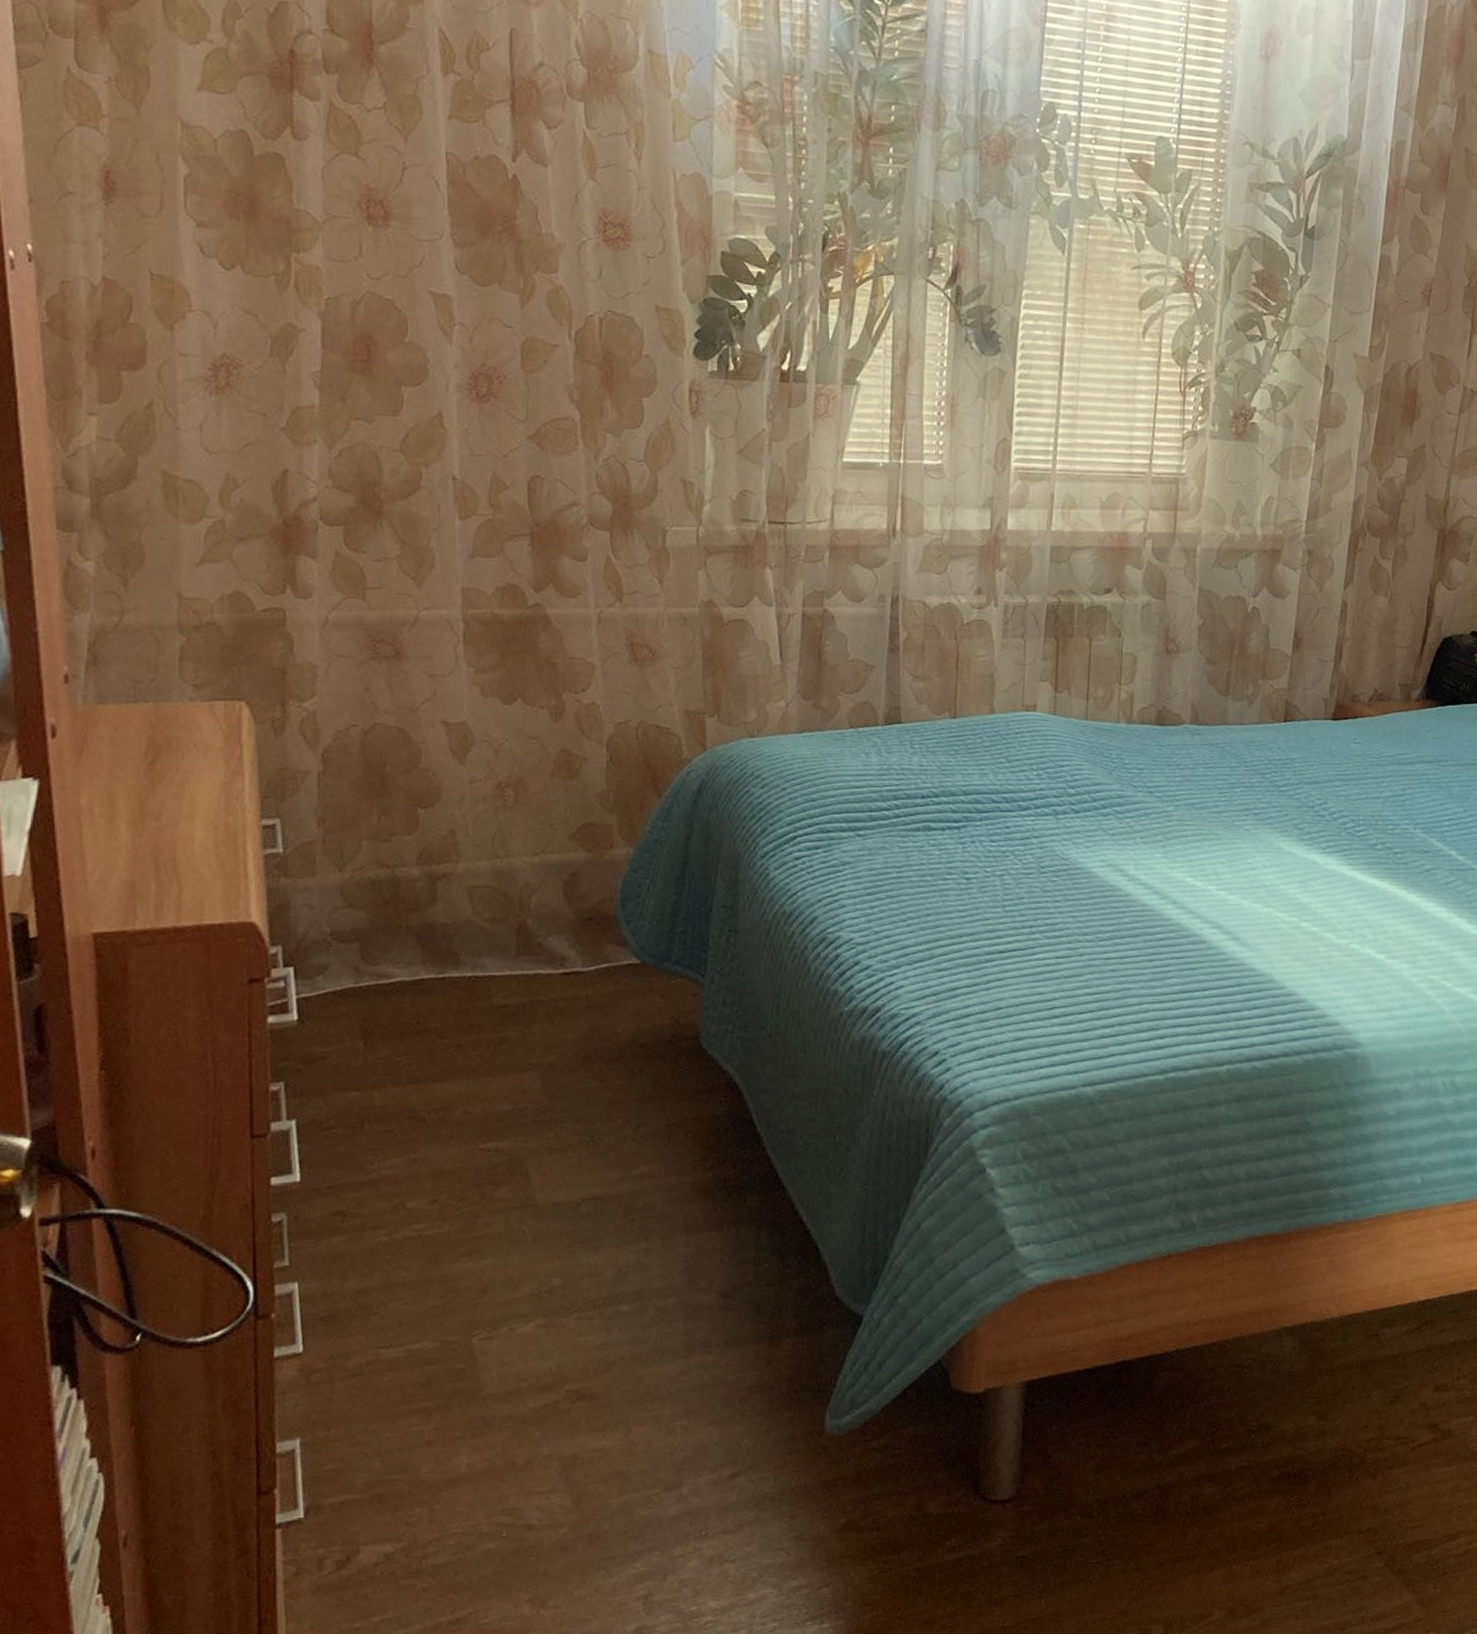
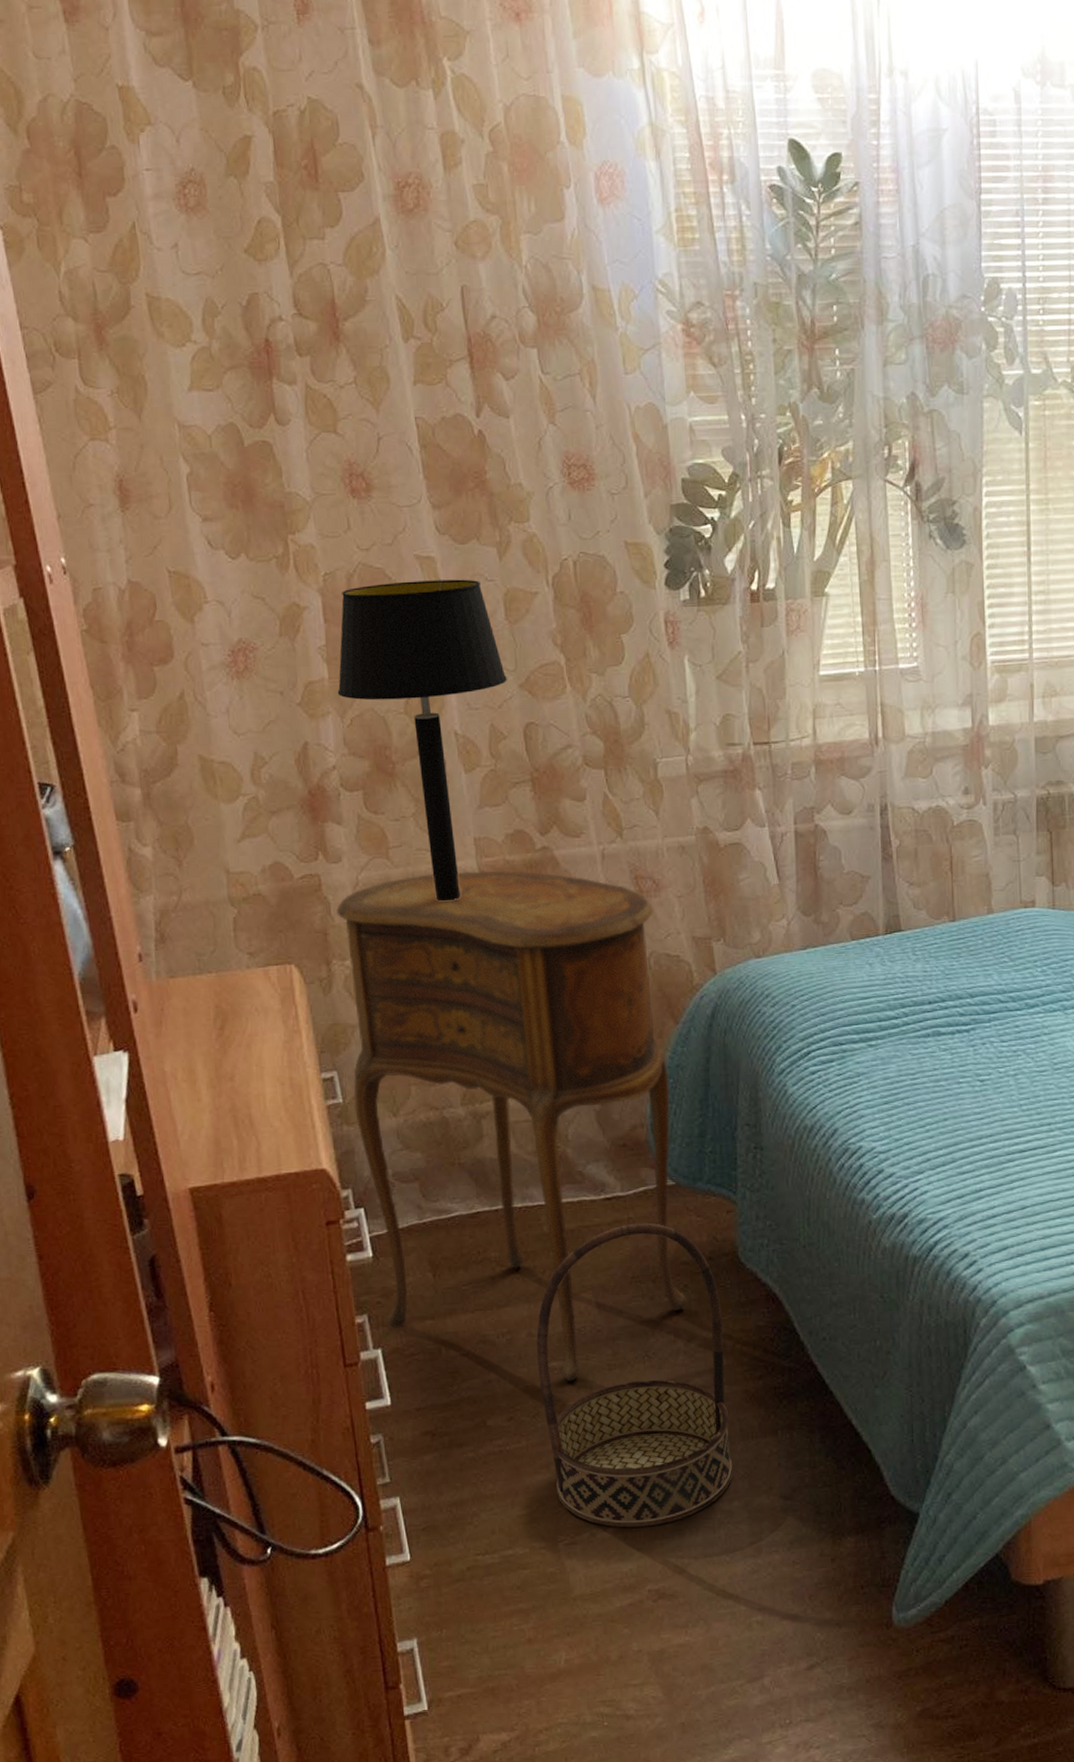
side table: none [295,620,648,1165] -> present [336,870,686,1382]
table lamp: none [328,315,516,650] -> present [337,579,507,902]
basket: none [470,1001,677,1323] -> present [536,1222,733,1528]

